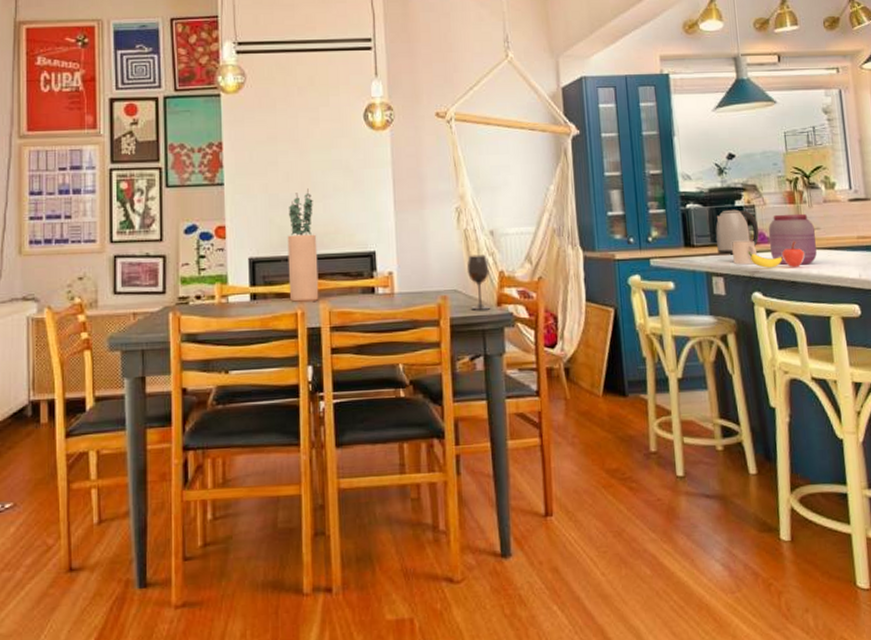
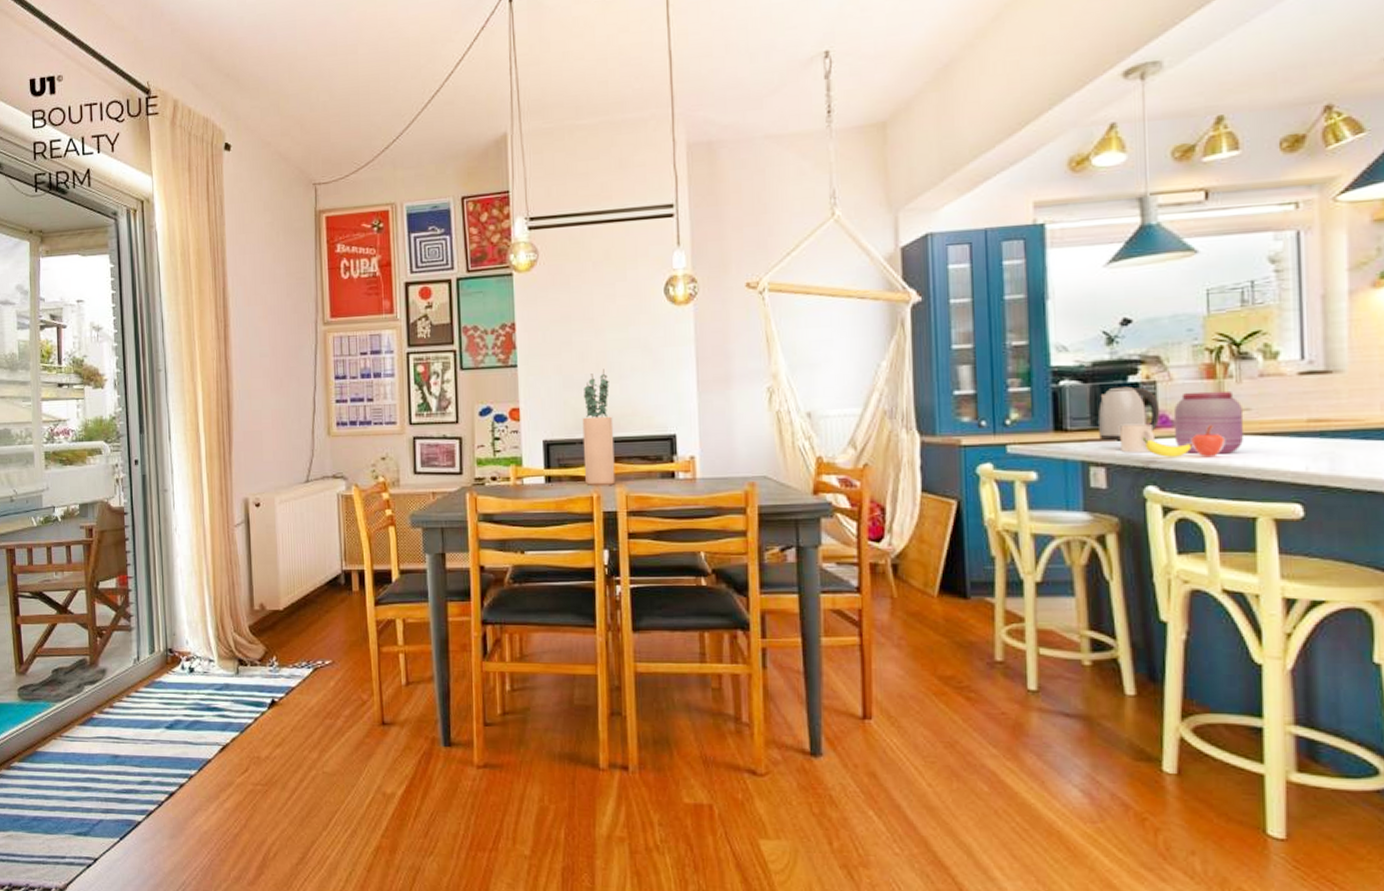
wine glass: present [467,254,491,310] -> none [779,438,806,499]

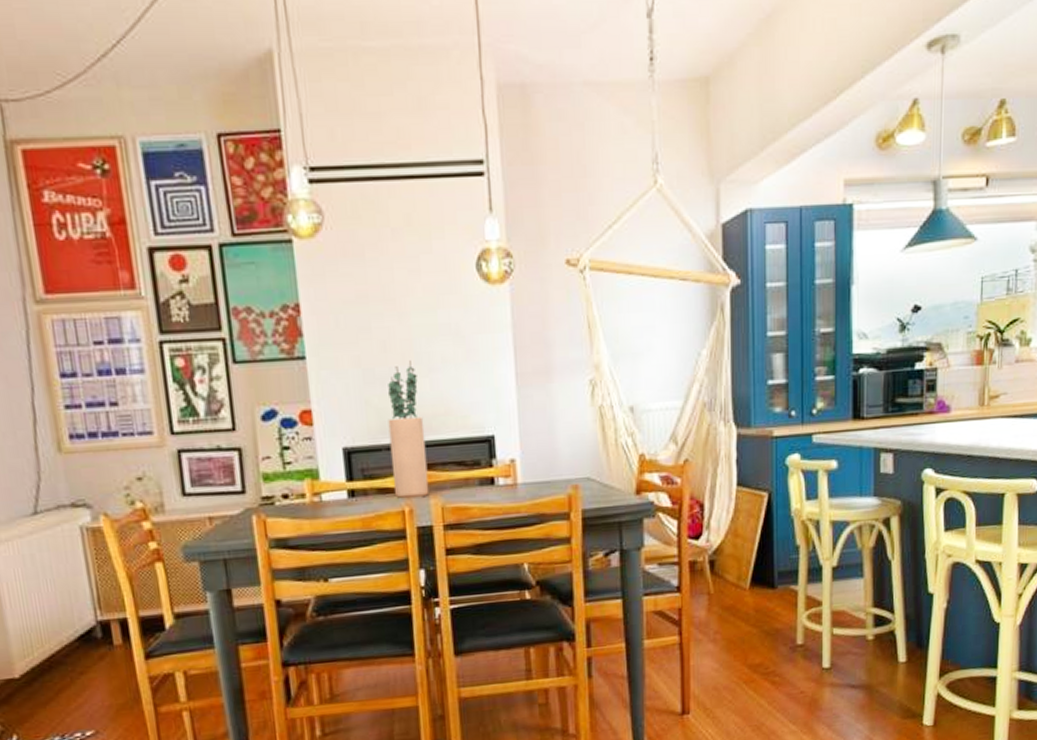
kettle: present [1098,386,1159,442] -> none [890,373,938,428]
mug: present [1120,425,1156,454] -> none [906,410,934,439]
fruit: present [1142,424,1225,458] -> none [923,408,986,441]
jar: present [1173,390,1243,455] -> none [948,376,1001,438]

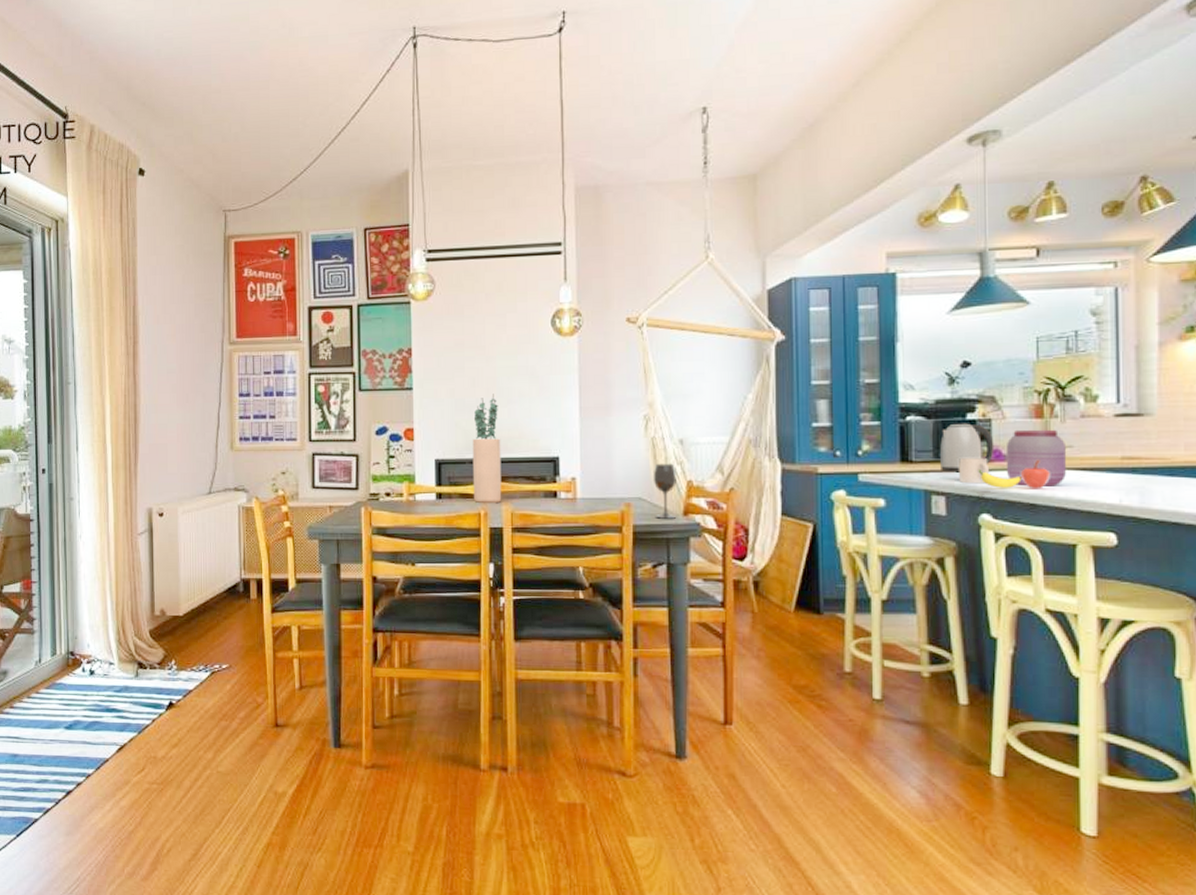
wine glass: none [602,435,629,500] -> present [653,463,678,519]
kettle: none [890,373,938,428] -> present [940,423,993,473]
mug: none [906,410,934,439] -> present [959,458,990,484]
fruit: none [923,408,986,441] -> present [978,459,1050,489]
jar: none [948,376,1001,438] -> present [1005,429,1066,487]

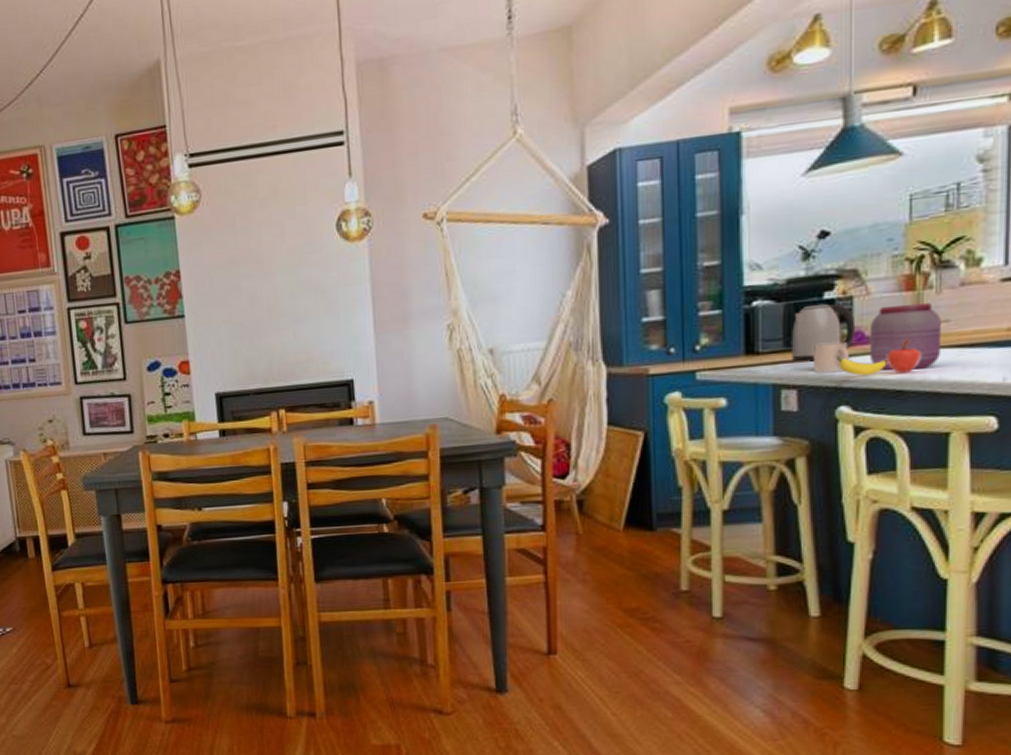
vase: present [472,394,502,504] -> none [255,314,292,438]
wine glass: present [653,463,678,519] -> none [460,376,489,440]

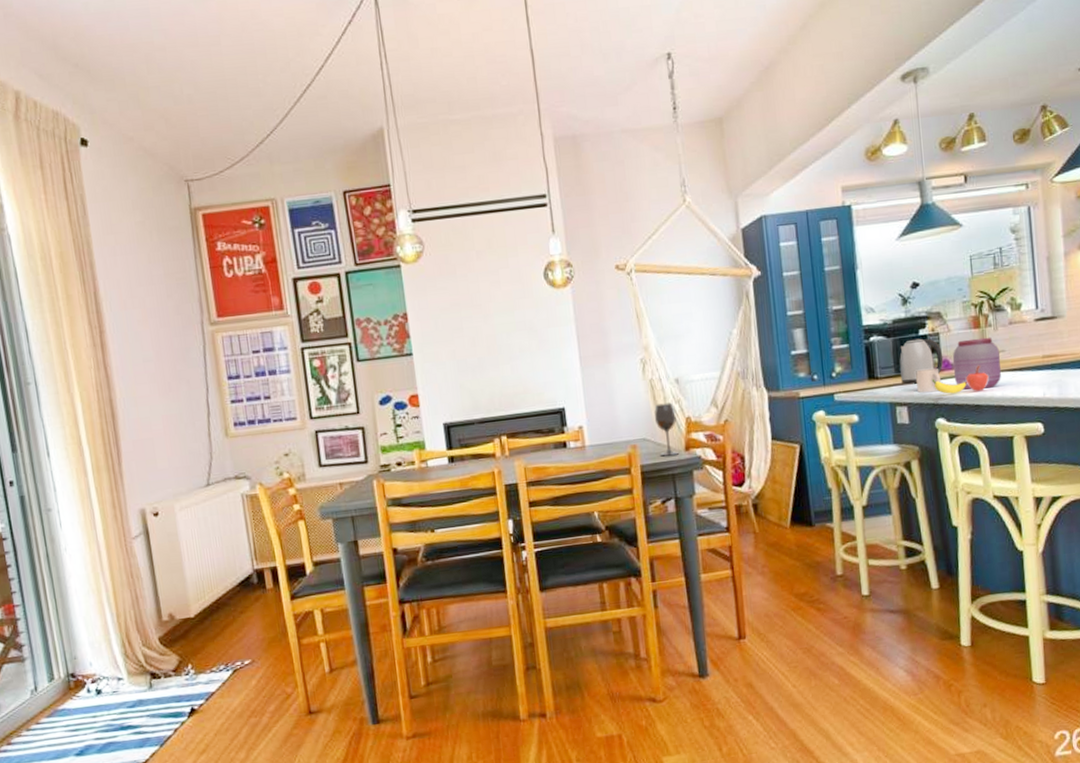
wine glass: none [460,376,489,440] -> present [654,402,680,457]

